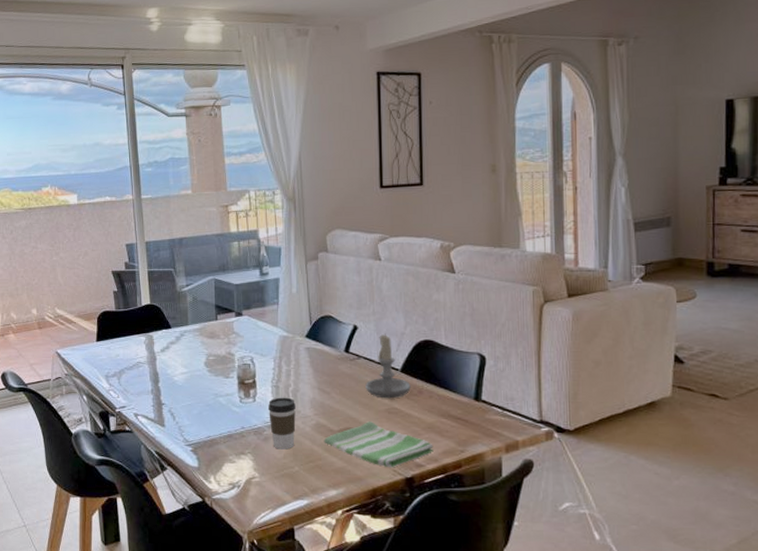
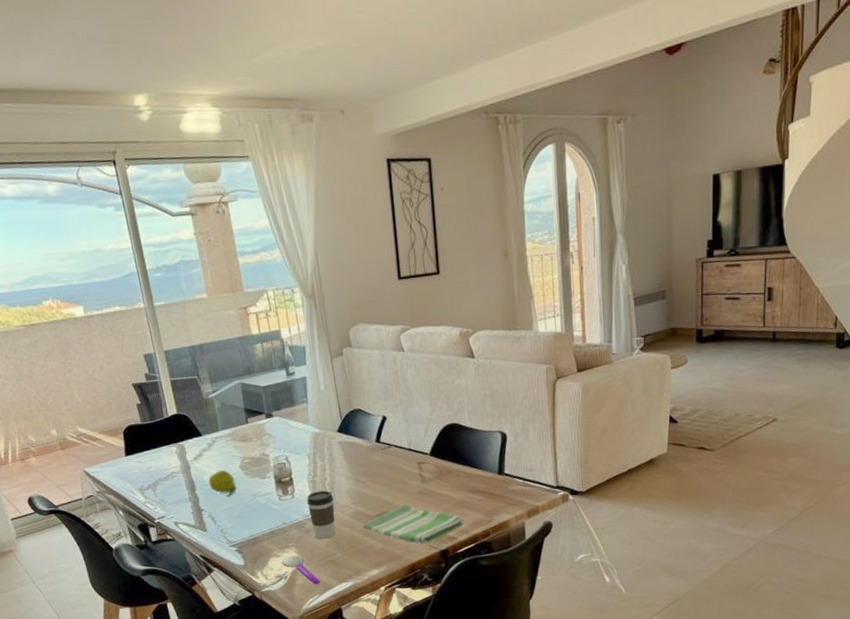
fruit: none [172,366,199,392] -> present [208,470,237,496]
spoon: none [236,464,275,498] -> present [282,556,321,584]
candle: present [365,333,411,399] -> none [398,421,440,482]

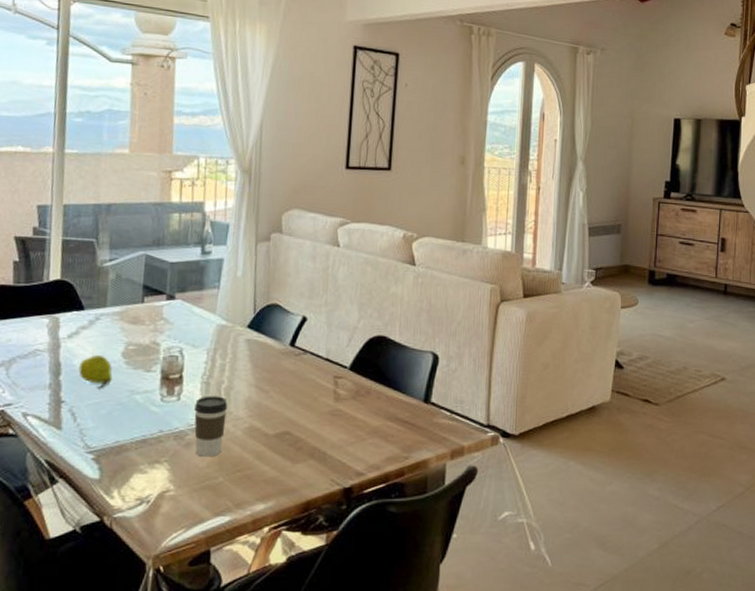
spoon: present [282,556,321,584] -> none [147,474,192,515]
dish towel: present [362,504,464,544] -> none [255,425,377,477]

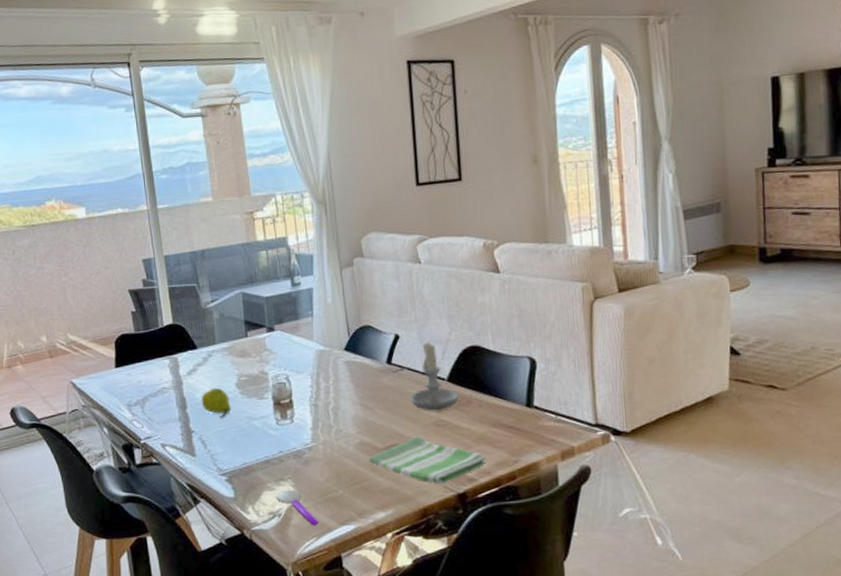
spoon: none [147,474,192,515] -> present [276,490,319,525]
coffee cup: present [194,395,228,457] -> none [307,416,338,473]
dish towel: none [255,425,377,477] -> present [368,436,486,485]
candle: none [309,327,359,399] -> present [410,341,459,411]

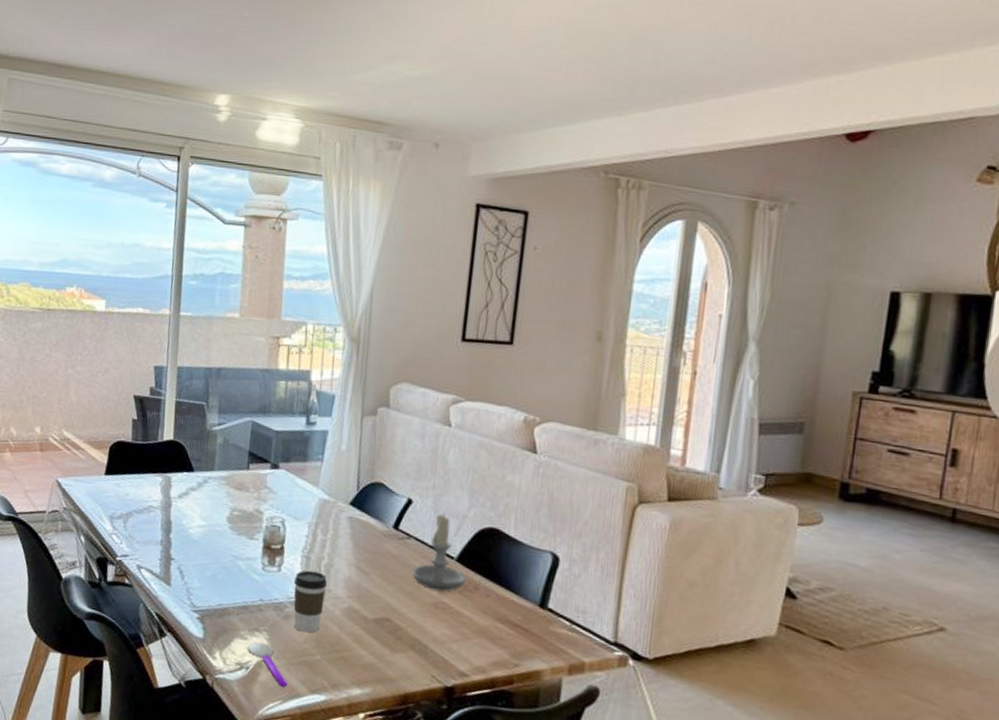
fruit: present [201,388,231,417] -> none [187,517,218,550]
coffee cup: none [307,416,338,473] -> present [293,570,328,633]
dish towel: present [368,436,486,485] -> none [354,614,483,673]

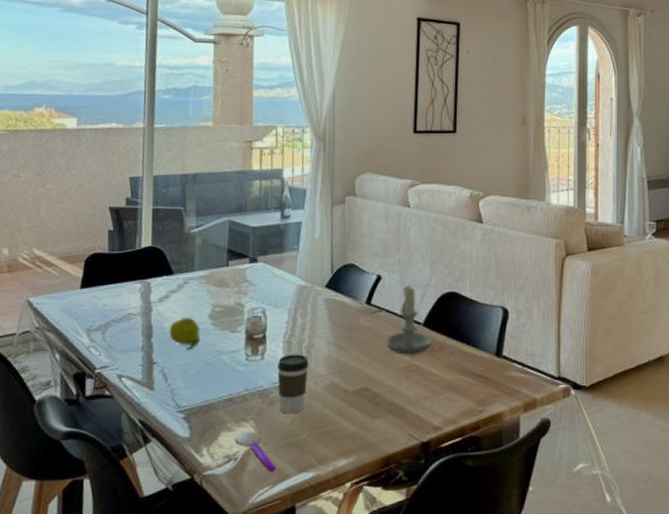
fruit: none [187,517,218,550] -> present [169,318,201,349]

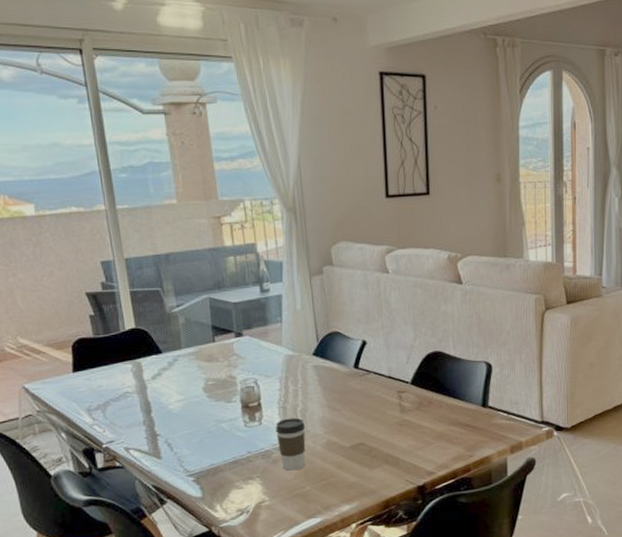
fruit: present [169,318,201,349] -> none [166,392,199,421]
spoon: present [234,432,277,471] -> none [244,488,287,520]
candle: present [385,284,433,355] -> none [376,347,421,412]

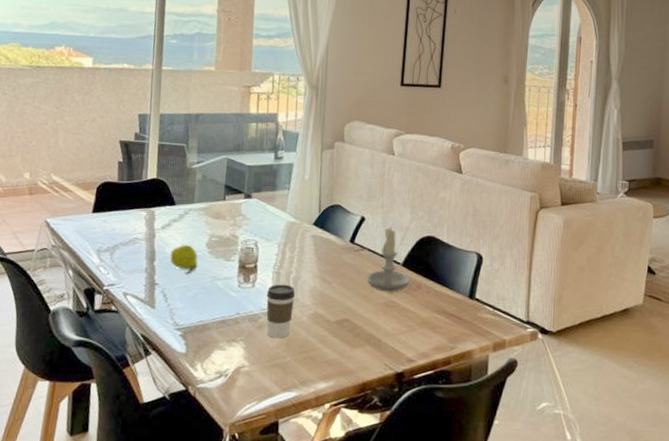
fruit: none [166,392,199,421] -> present [170,245,198,274]
candle: none [376,347,421,412] -> present [366,226,410,292]

